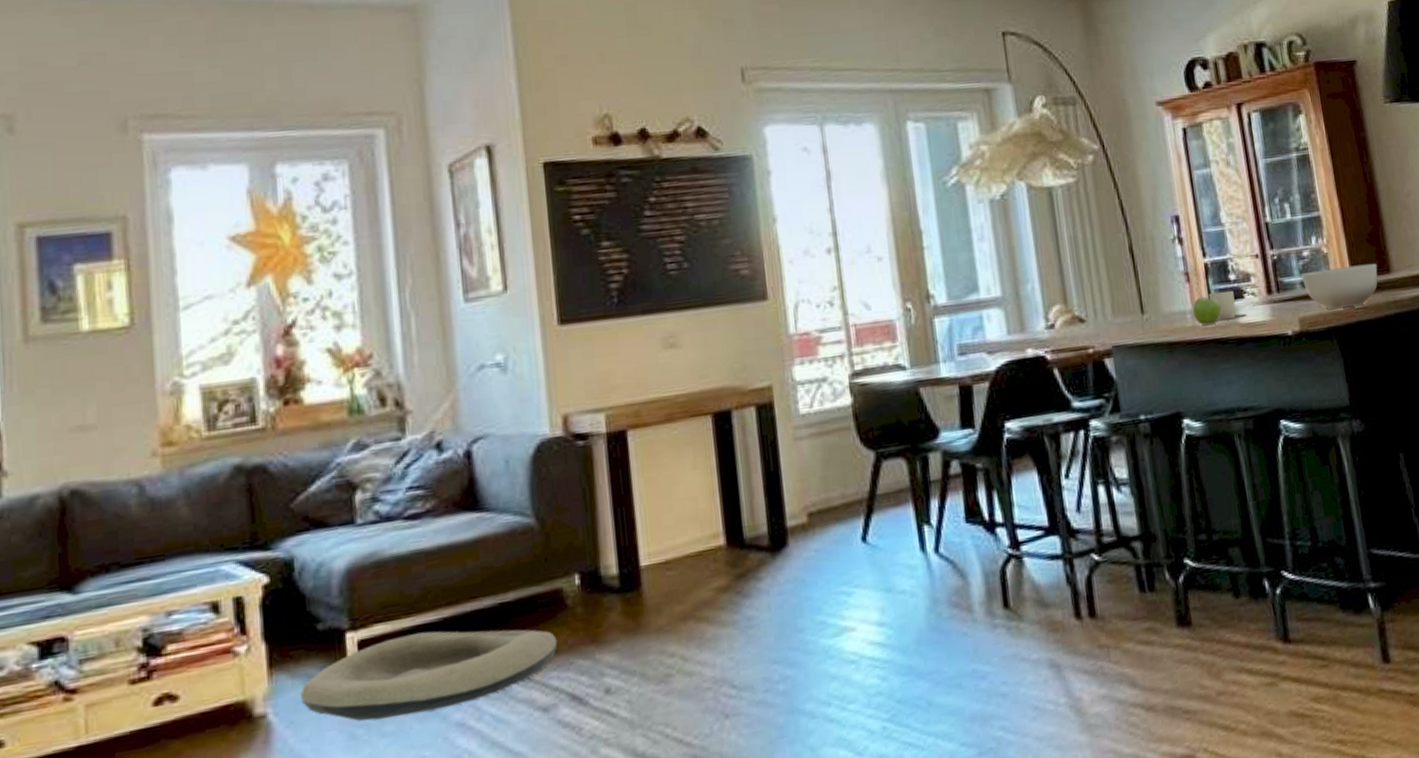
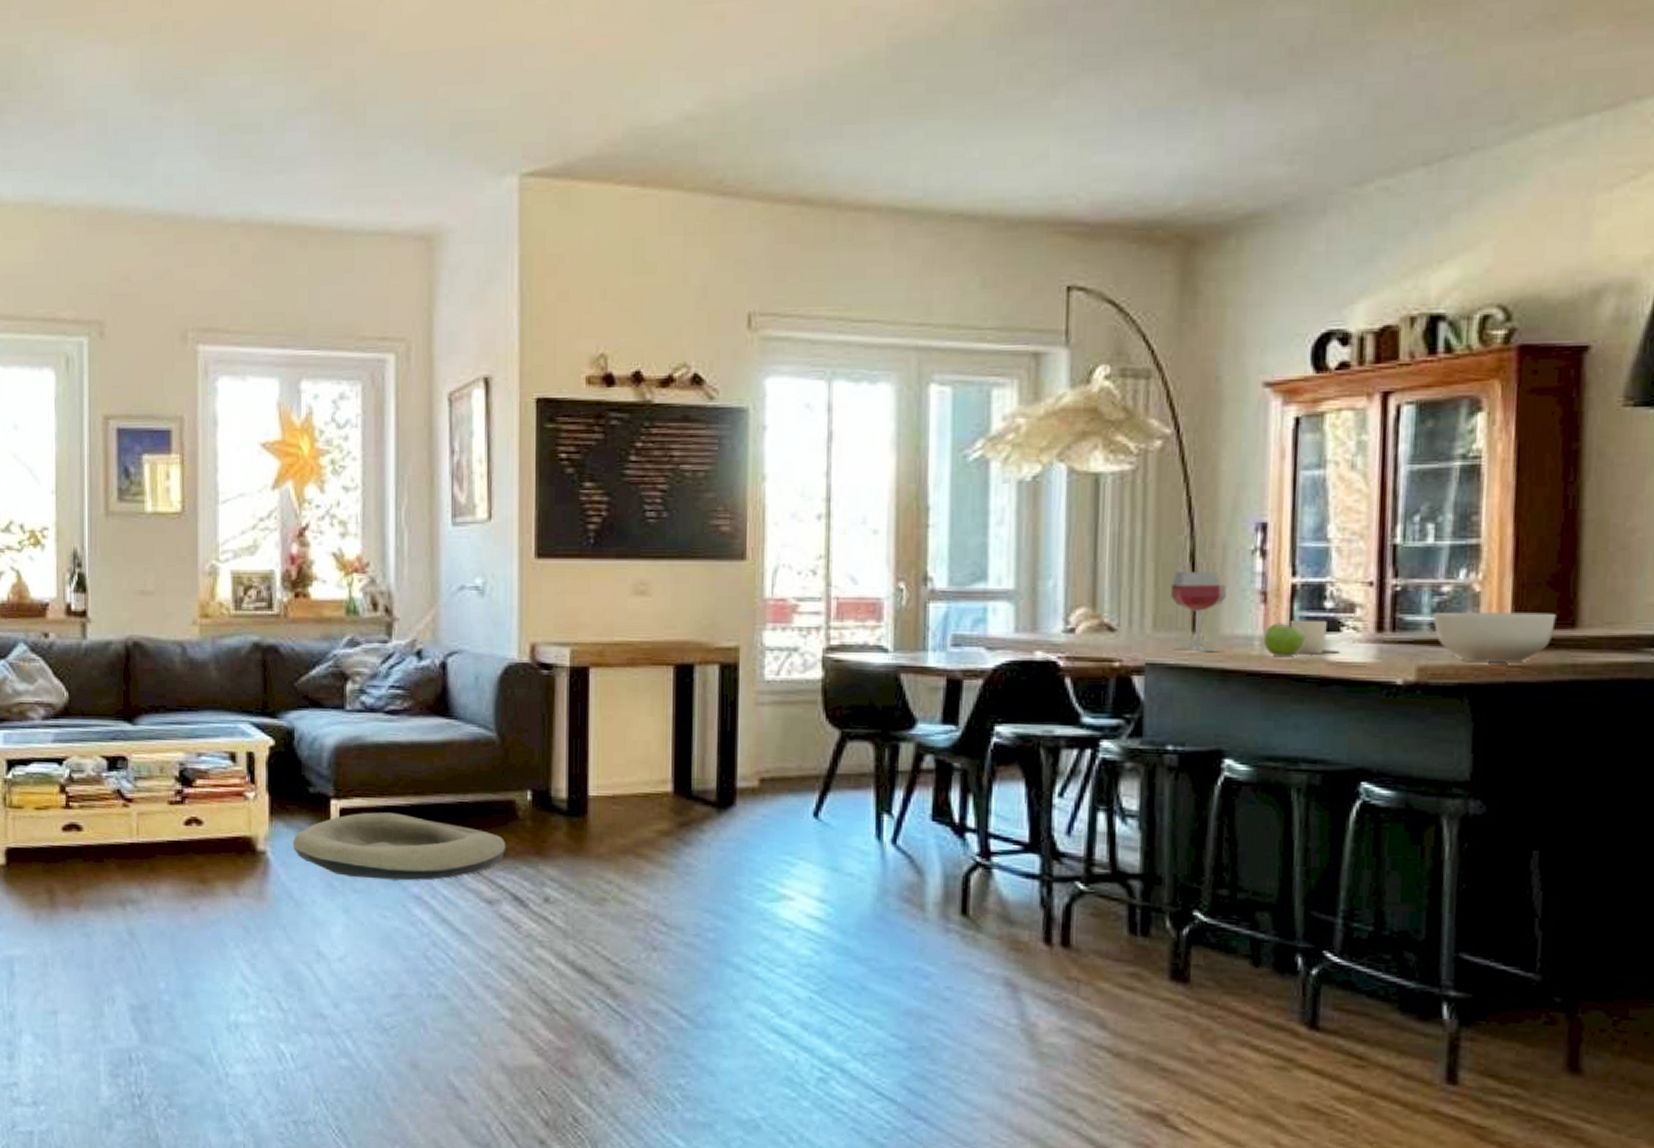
wineglass: none [1120,260,1167,333] -> present [1171,572,1226,653]

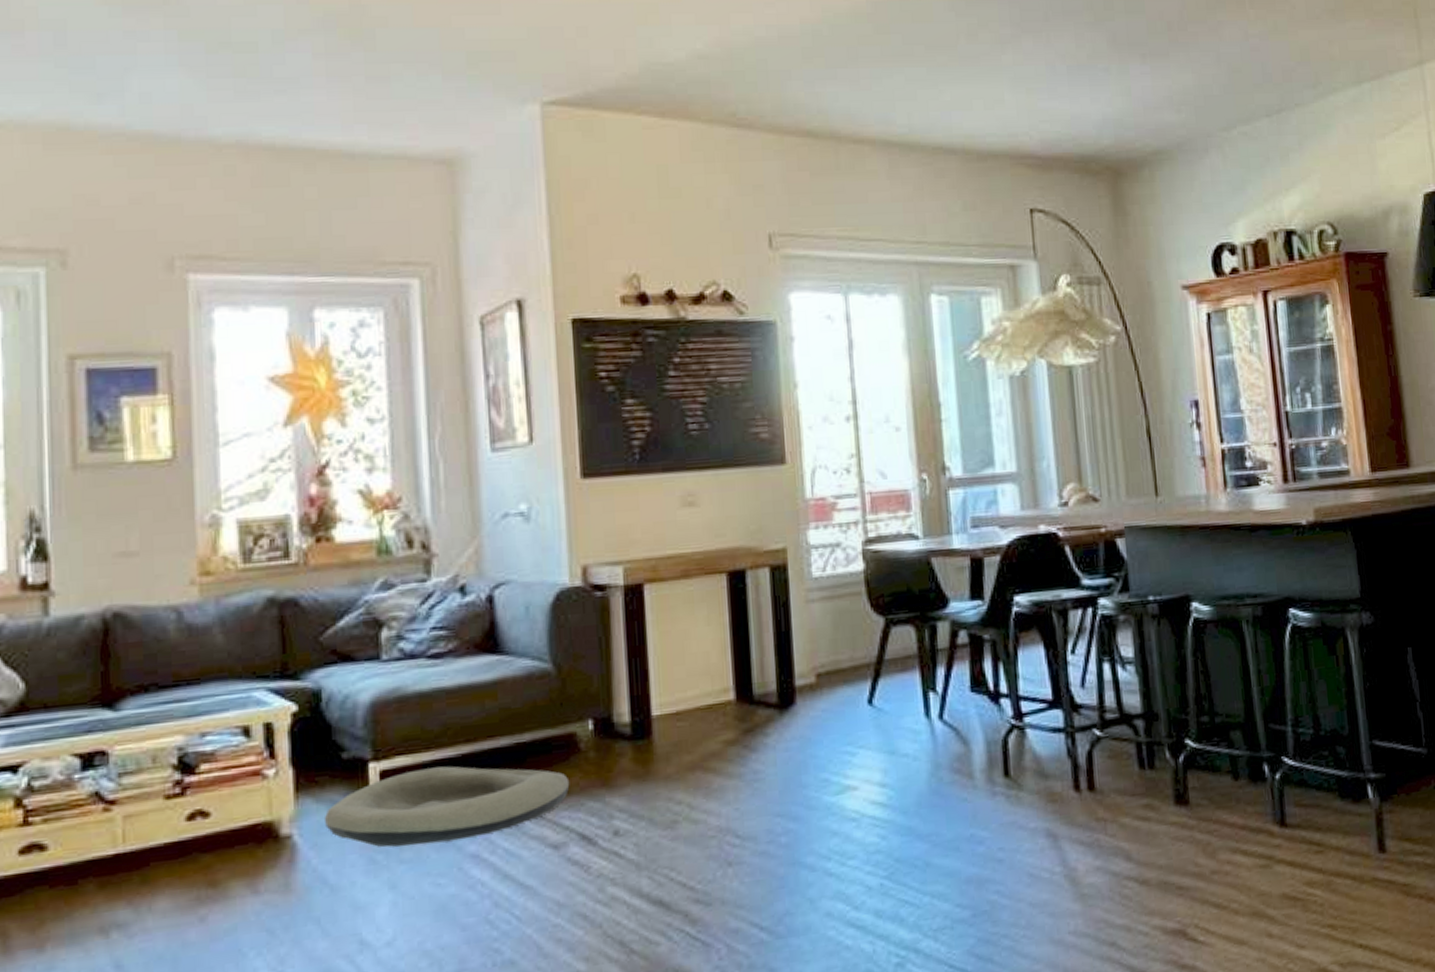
wineglass: present [1171,572,1226,653] -> none [1136,444,1180,515]
fruit: present [1263,622,1306,656] -> none [1207,482,1237,510]
cup: present [1289,619,1339,655] -> none [1224,477,1261,507]
bowl: present [1432,611,1556,663] -> none [1318,457,1397,502]

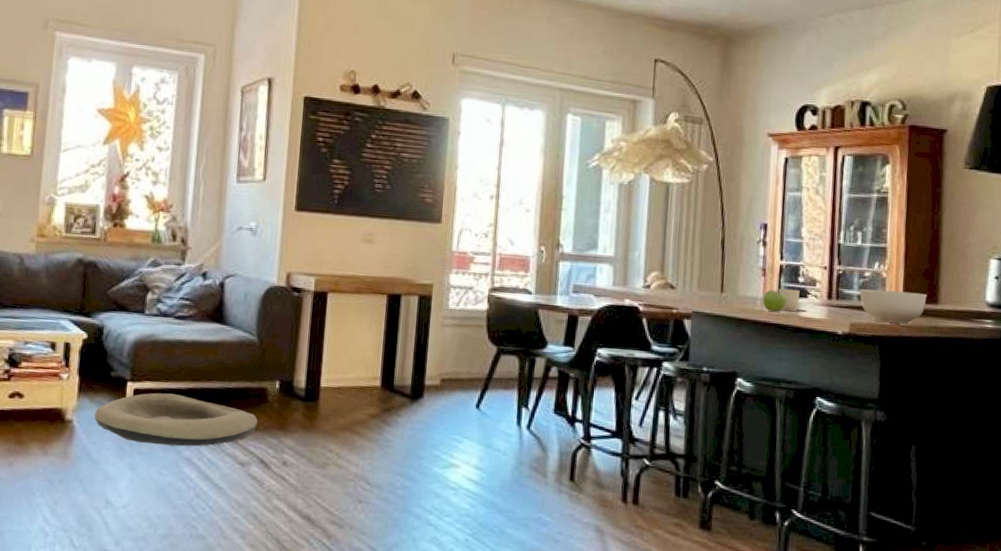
fruit: none [1207,482,1237,510] -> present [762,289,787,312]
cup: none [1224,477,1261,507] -> present [778,288,806,312]
bowl: none [1318,457,1397,502] -> present [859,289,927,325]

